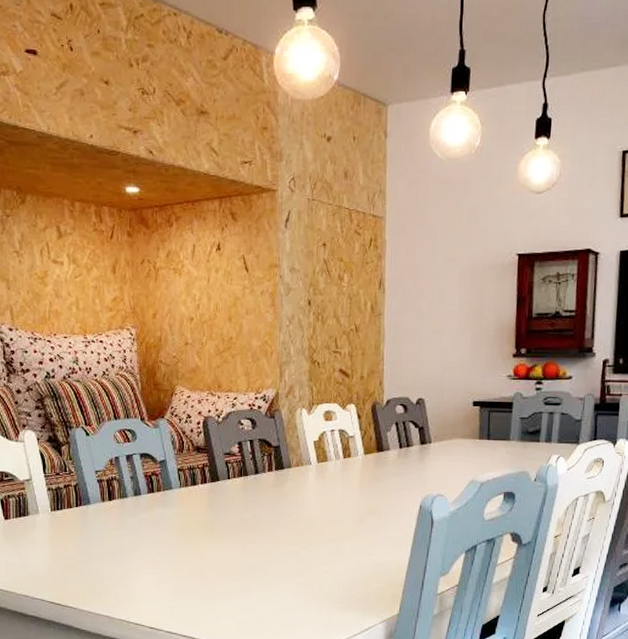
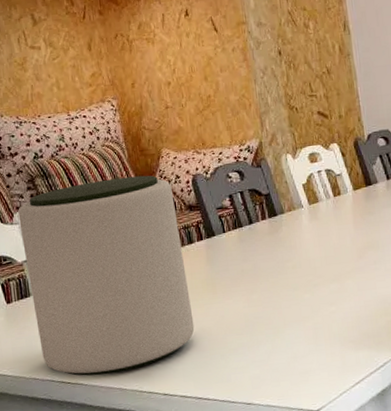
plant pot: none [24,409,188,602] -> present [18,175,195,376]

